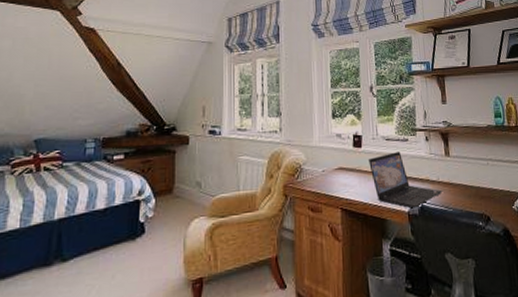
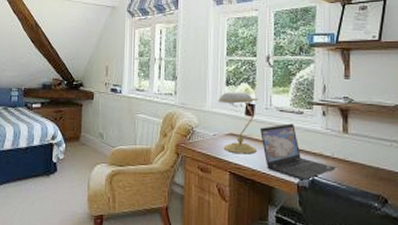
desk lamp: none [325,123,367,189] -> present [218,92,258,154]

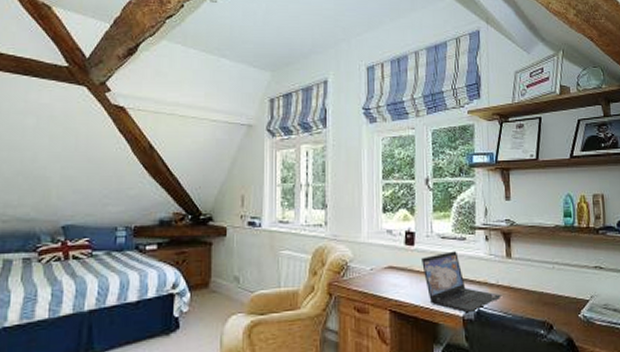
desk lamp: present [218,92,258,154] -> none [375,219,418,289]

